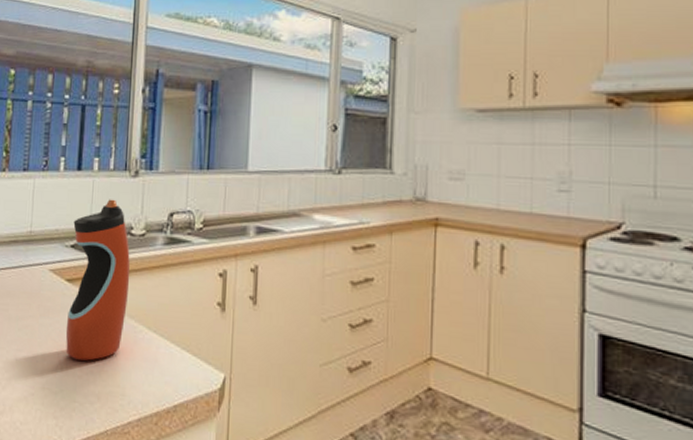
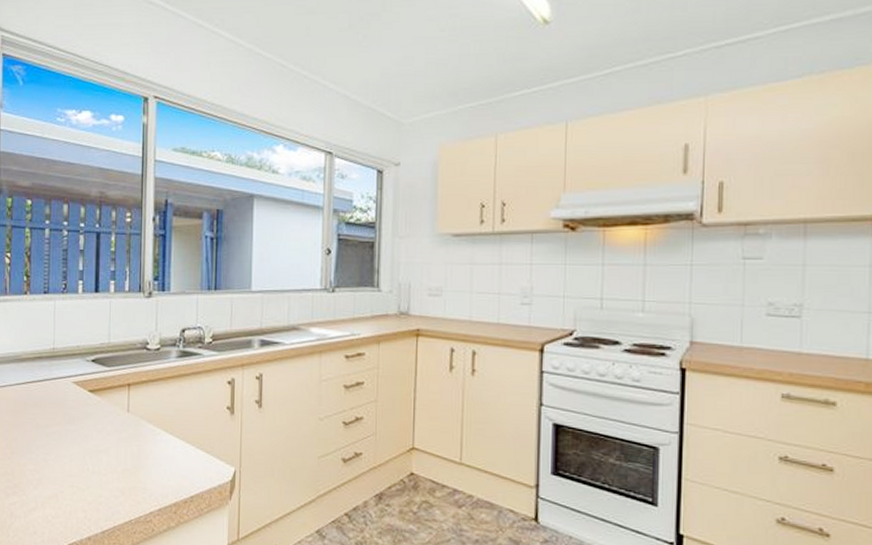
water bottle: present [65,199,131,361] -> none [90,318,148,461]

